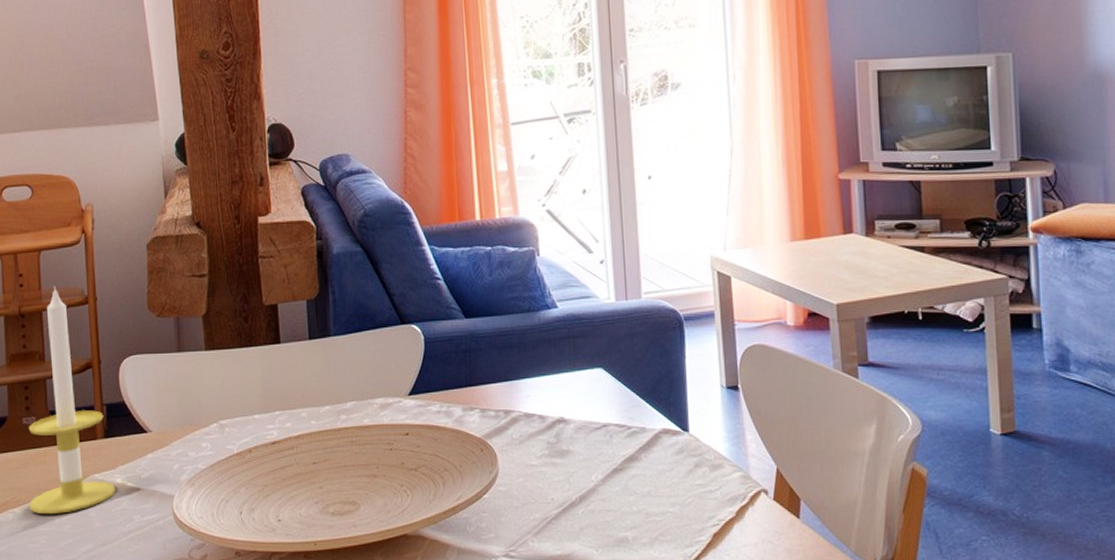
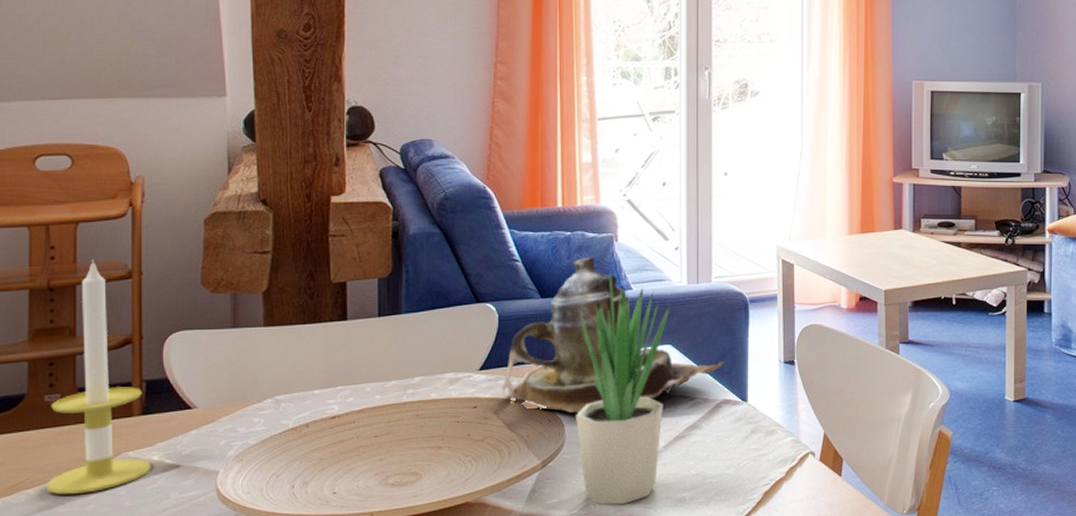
teapot: none [431,273,662,442] -> present [501,257,725,413]
potted plant: none [504,285,600,542] -> present [575,268,672,505]

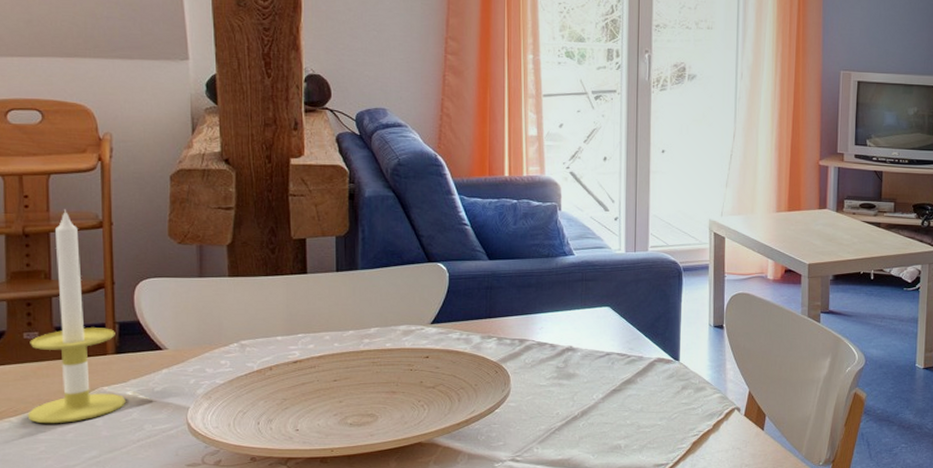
teapot: present [501,257,725,413] -> none [451,223,659,365]
potted plant: present [575,268,672,505] -> none [520,235,611,448]

